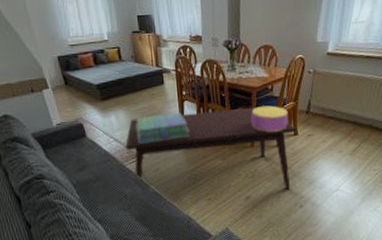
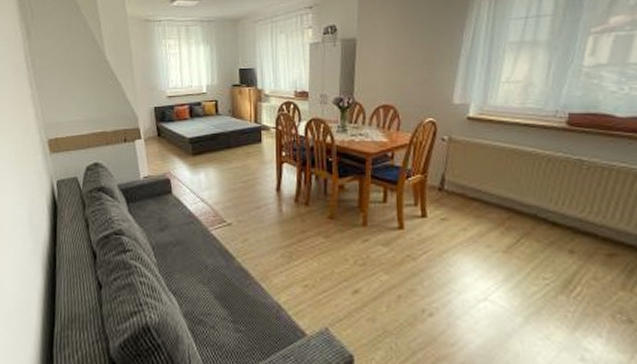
coffee table: present [125,108,296,189] -> none [211,176,424,287]
stack of books: present [136,112,190,144] -> none [226,174,287,208]
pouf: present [251,105,288,132] -> none [365,176,414,210]

